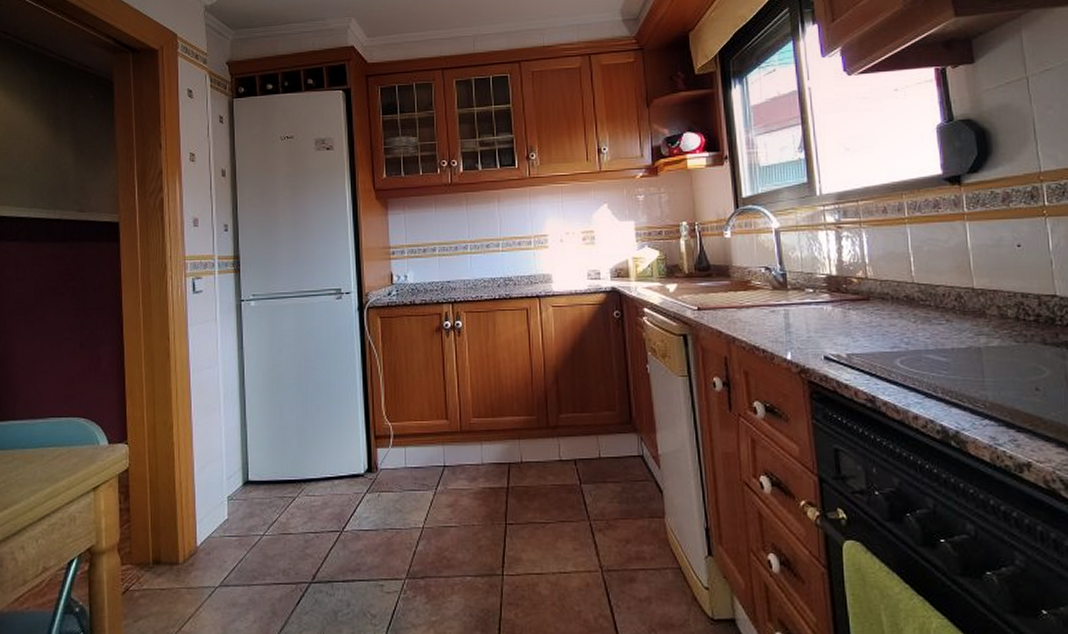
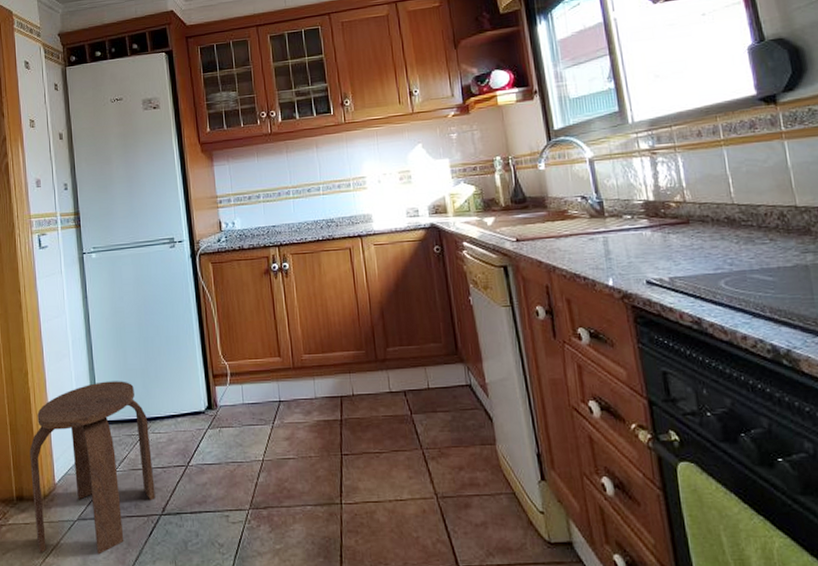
stool: none [170,439,306,624] -> present [29,381,156,555]

